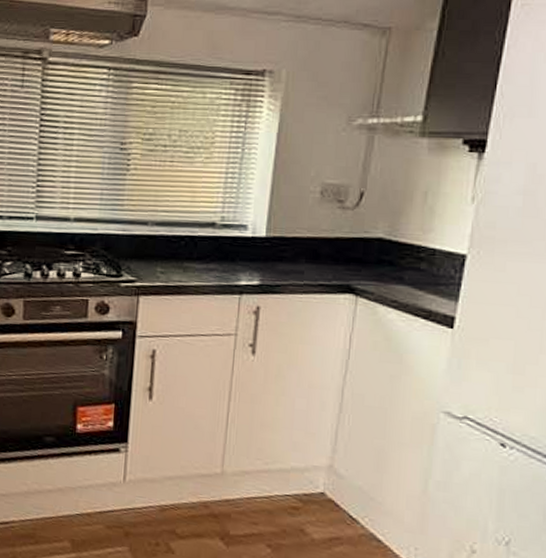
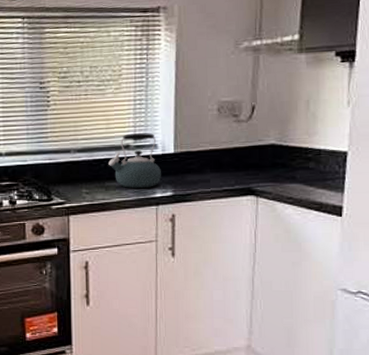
kettle: none [189,210,249,273] -> present [108,133,161,188]

